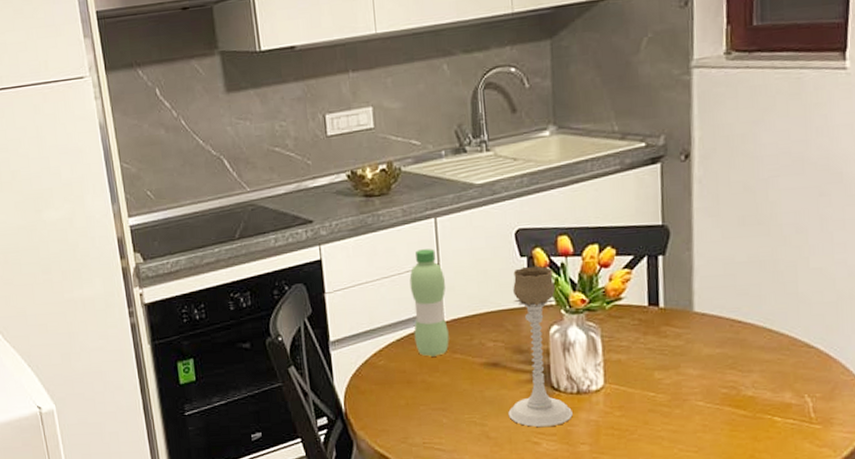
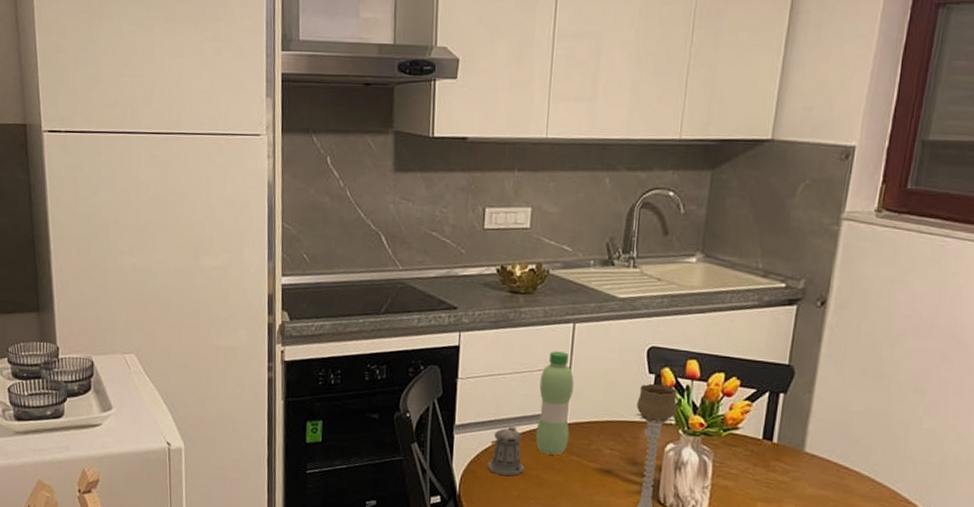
pepper shaker: none [369,333,409,386] -> present [487,426,525,476]

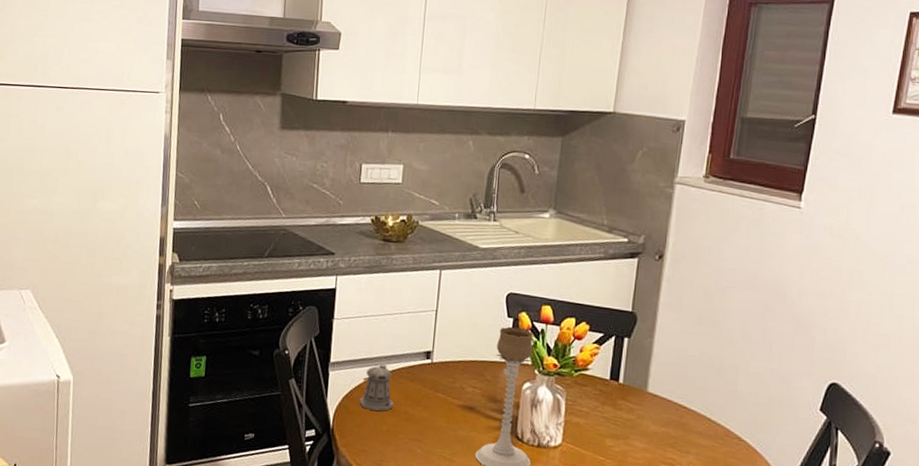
water bottle: present [535,351,574,455] -> none [404,295,440,392]

